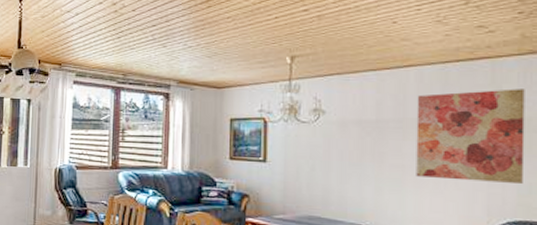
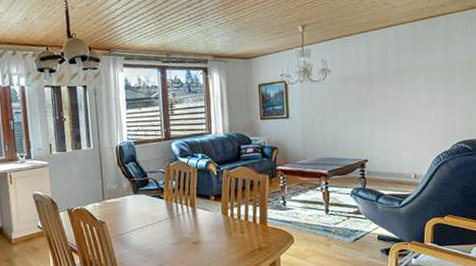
wall art: present [416,89,525,183] -> none [395,37,468,116]

